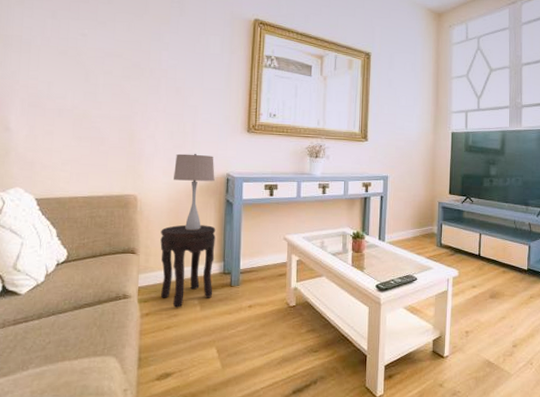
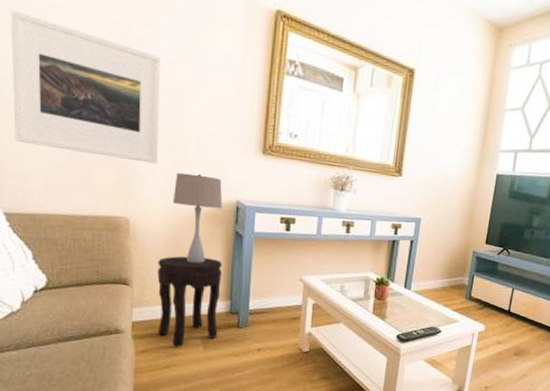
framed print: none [47,40,164,148] -> present [10,9,161,164]

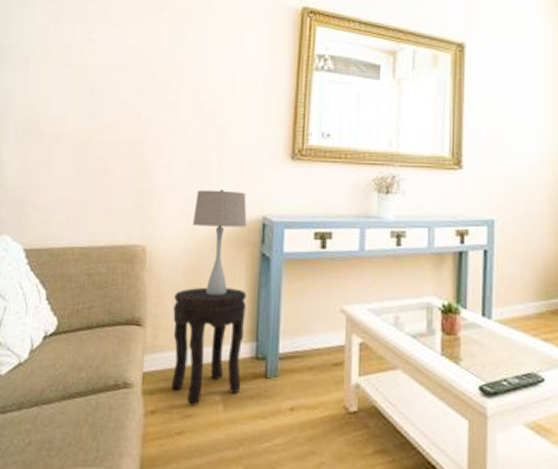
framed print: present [10,9,161,164] -> none [42,49,185,183]

